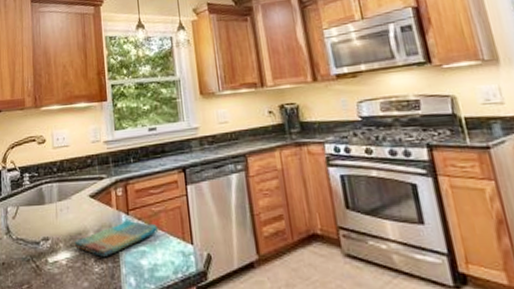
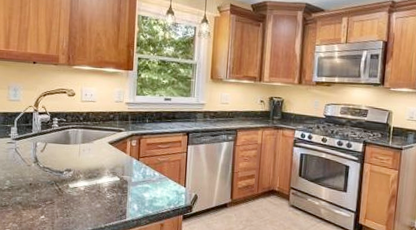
dish towel: present [74,220,159,258] -> none [92,164,161,189]

